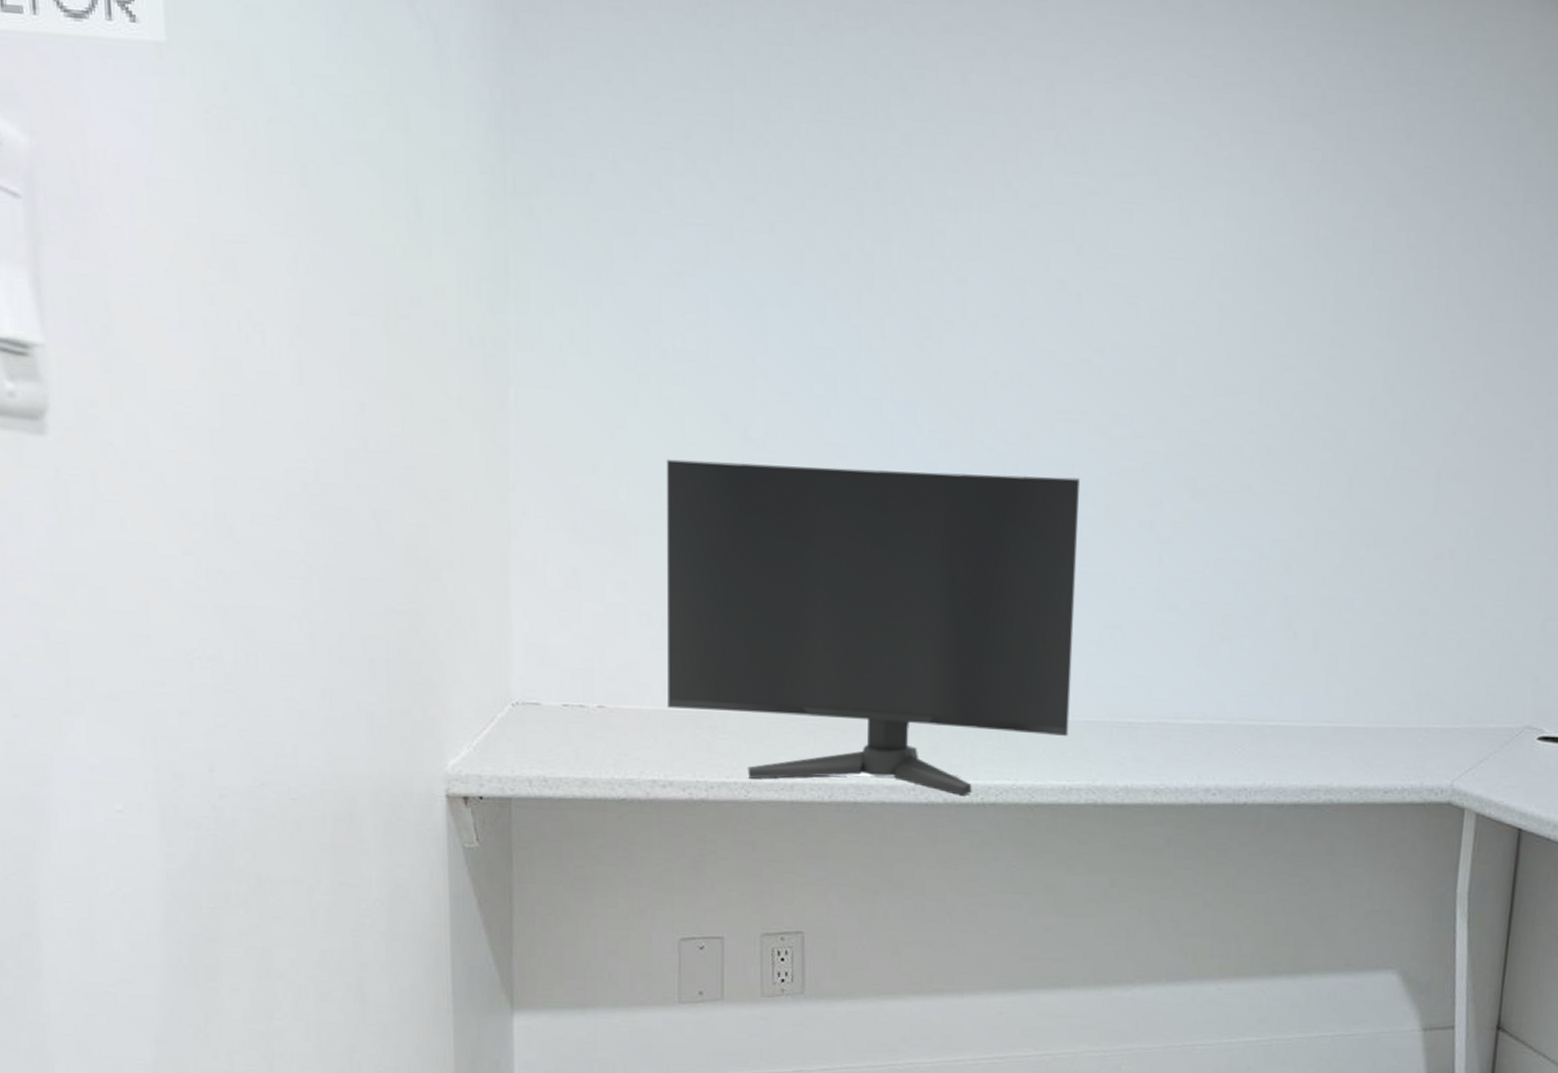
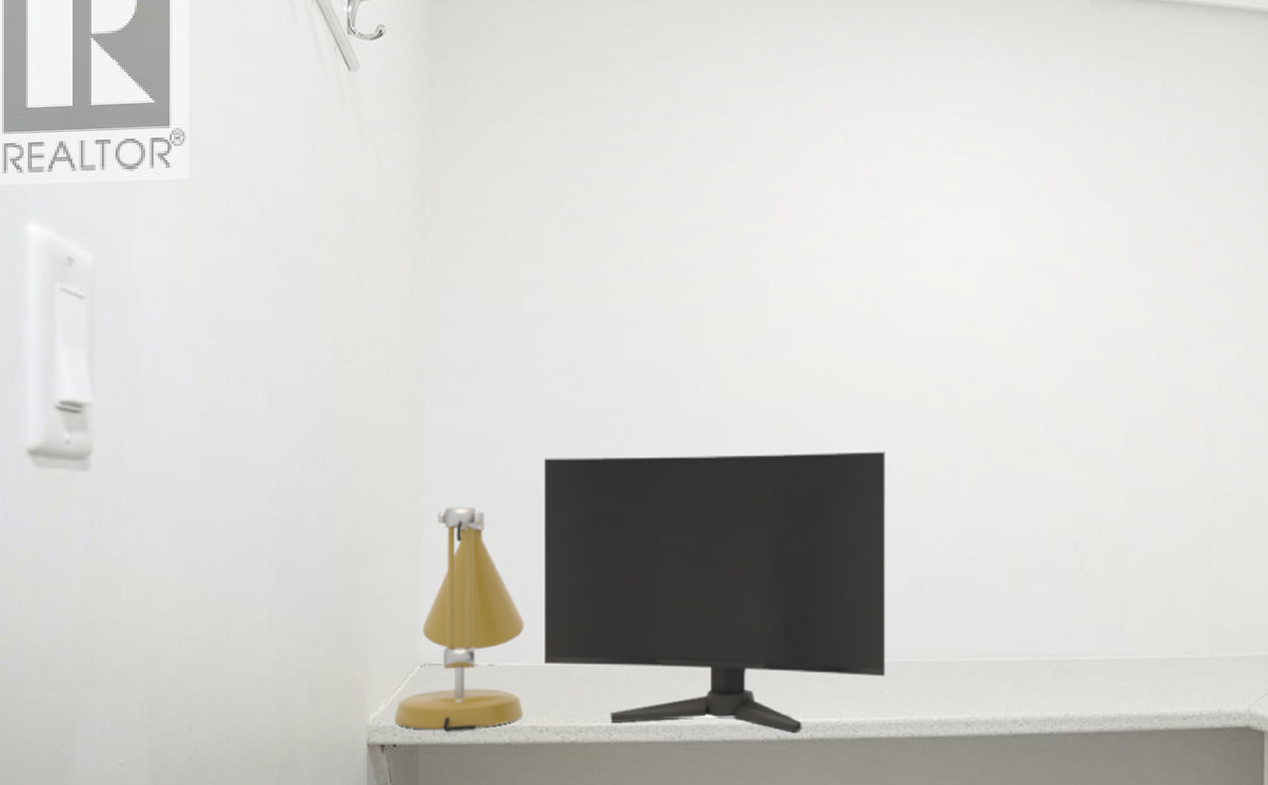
table lamp: none [480,512,643,784] -> present [394,507,525,732]

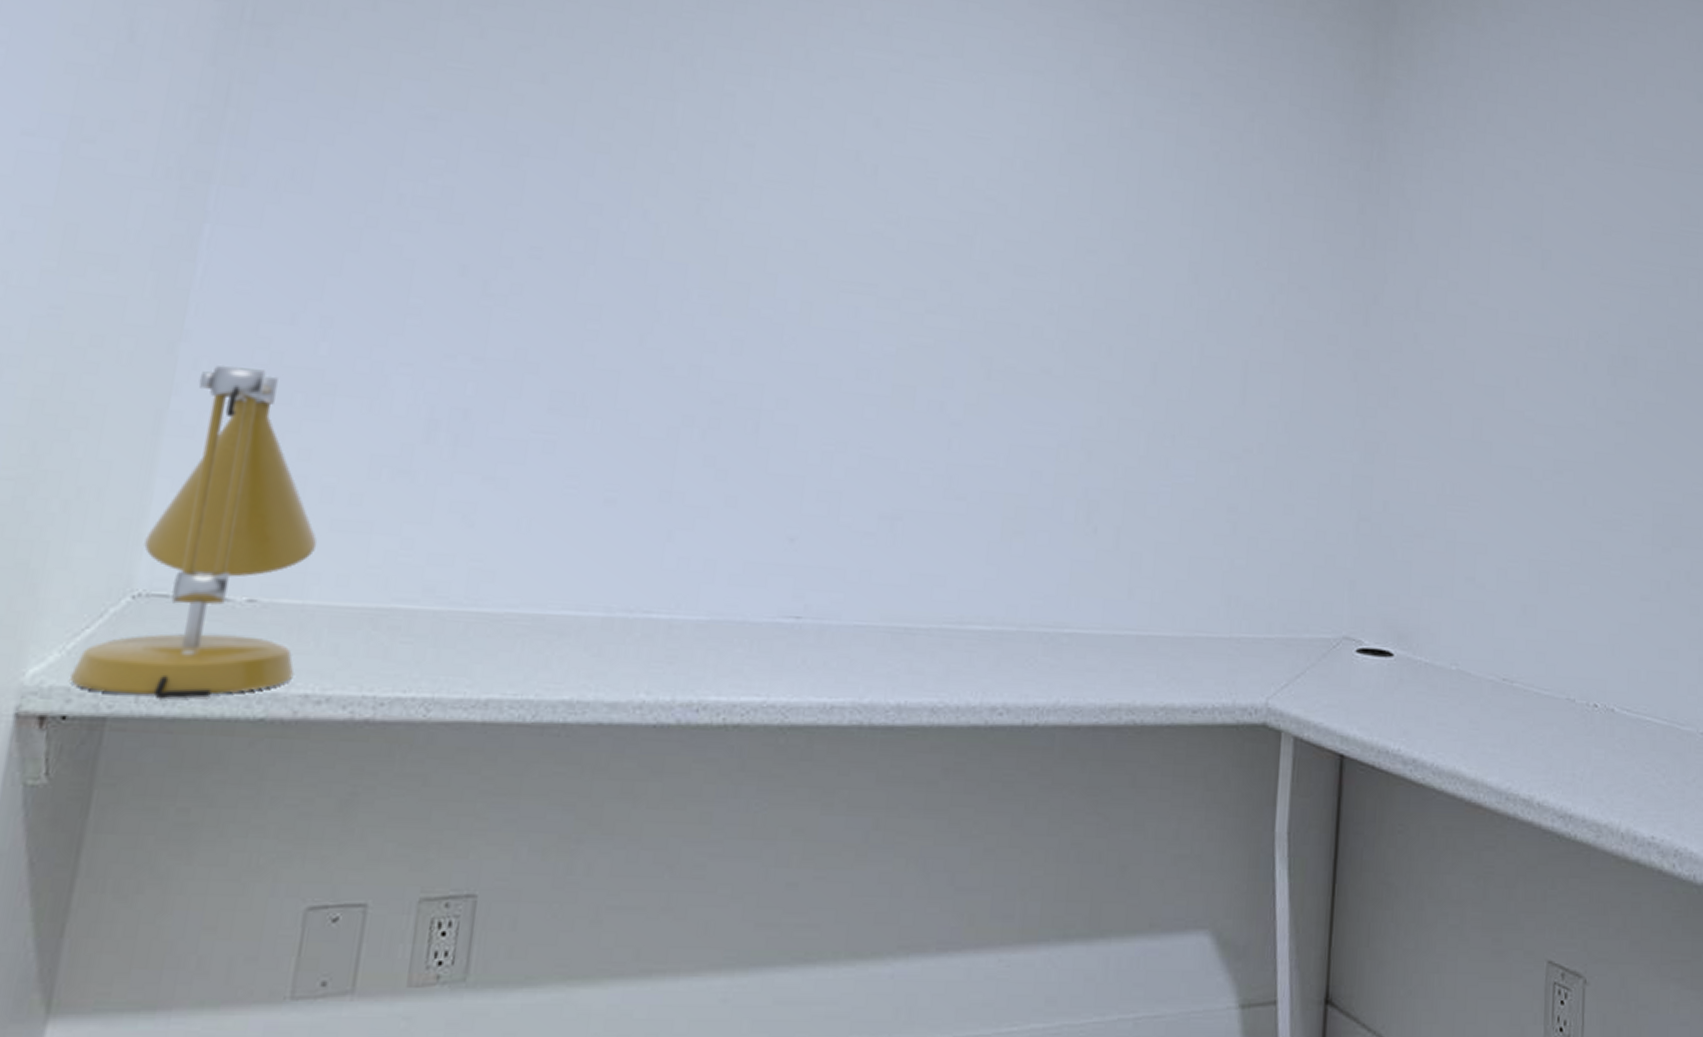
computer monitor: present [543,451,886,732] -> none [339,312,864,715]

